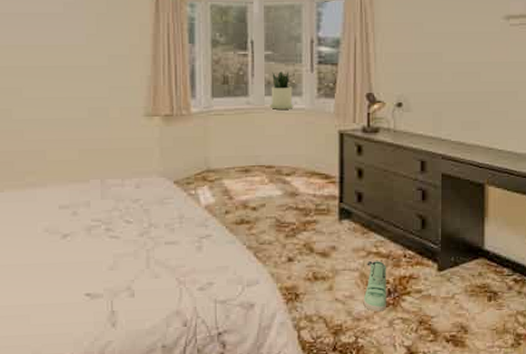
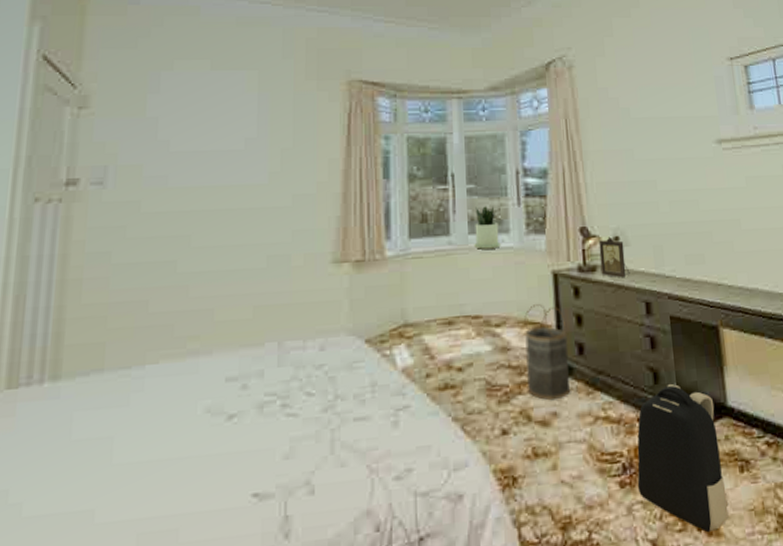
basket: none [311,159,350,236] -> present [524,304,571,400]
sneaker: present [363,261,387,313] -> none [594,428,623,496]
photo frame: none [383,103,409,140] -> present [598,236,630,278]
backpack: none [399,229,475,343] -> present [637,383,729,532]

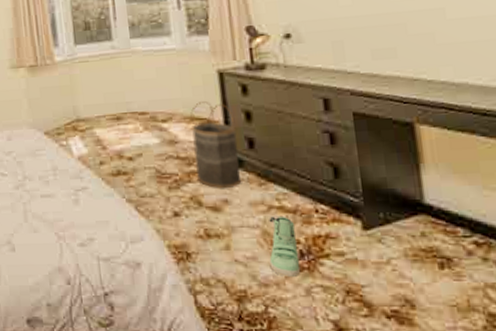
planter: present [474,206,501,249] -> none [135,11,163,52]
sneaker: none [594,428,623,496] -> present [269,217,301,278]
photo frame: present [598,236,630,278] -> none [267,34,305,76]
backpack: present [637,383,729,532] -> none [315,178,425,320]

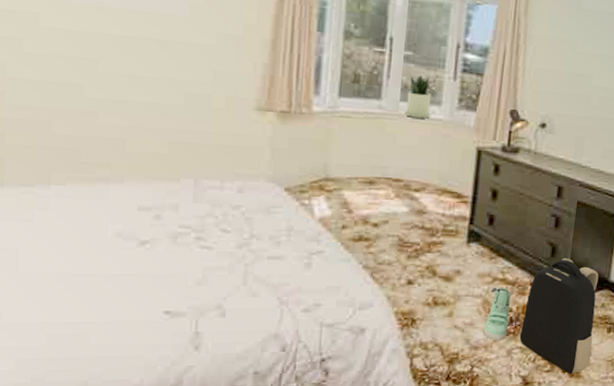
planter: none [135,11,163,52] -> present [404,75,432,119]
basket: present [190,101,242,188] -> none [436,176,482,260]
backpack: none [315,178,425,320] -> present [519,257,599,374]

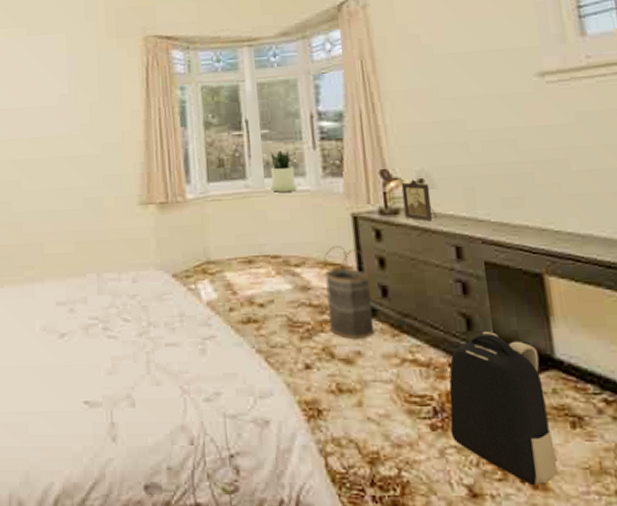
basket: none [436,176,482,260] -> present [324,246,375,339]
sneaker: present [483,288,512,341] -> none [402,371,435,438]
photo frame: none [522,122,550,163] -> present [401,179,437,222]

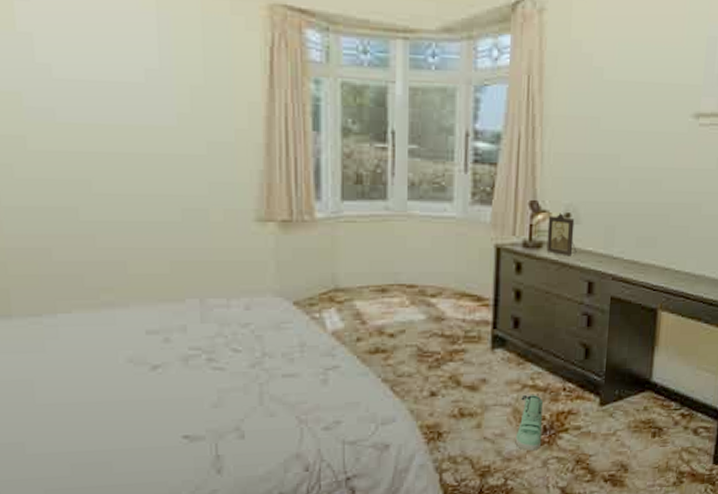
planter: present [270,150,297,192] -> none [413,170,442,217]
basket: present [324,246,375,339] -> none [458,277,506,367]
sneaker: none [402,371,435,438] -> present [515,395,544,452]
backpack: present [449,331,558,484] -> none [555,359,640,483]

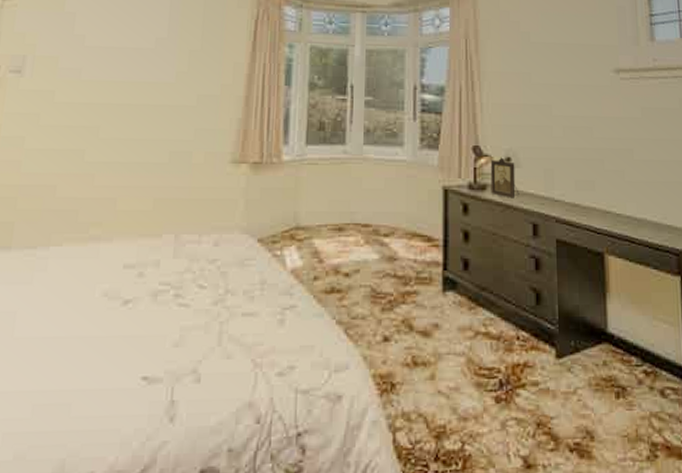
sneaker: present [515,395,544,452] -> none [471,343,499,410]

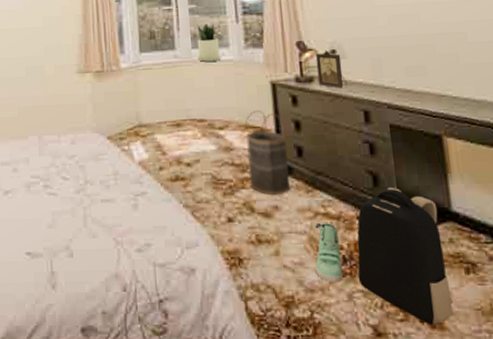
planter: none [368,118,394,161] -> present [197,23,222,62]
basket: none [410,218,455,311] -> present [245,111,291,195]
sneaker: none [471,343,499,410] -> present [315,223,344,283]
backpack: none [513,305,603,453] -> present [357,187,454,324]

